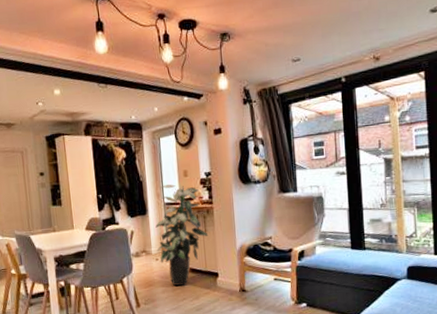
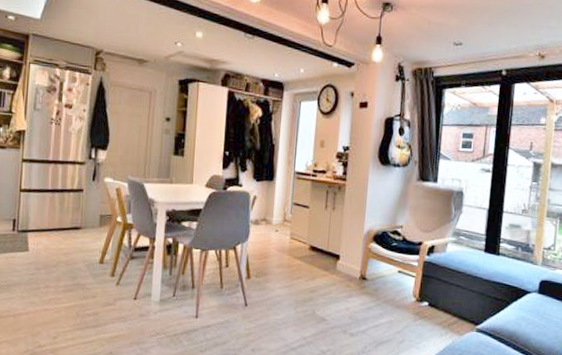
indoor plant: present [155,184,209,286] -> none [278,152,336,264]

